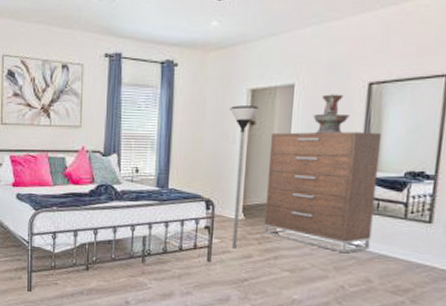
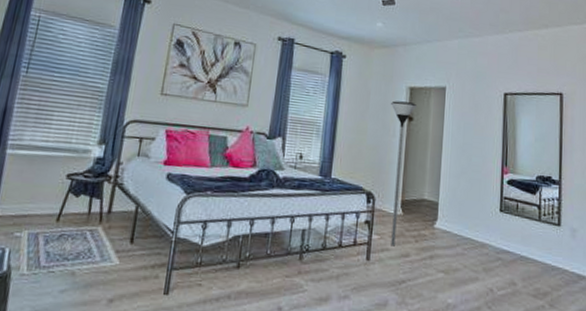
dresser: present [264,131,382,253] -> none [420,130,517,254]
decorative urn: present [313,94,350,134] -> none [461,99,491,136]

